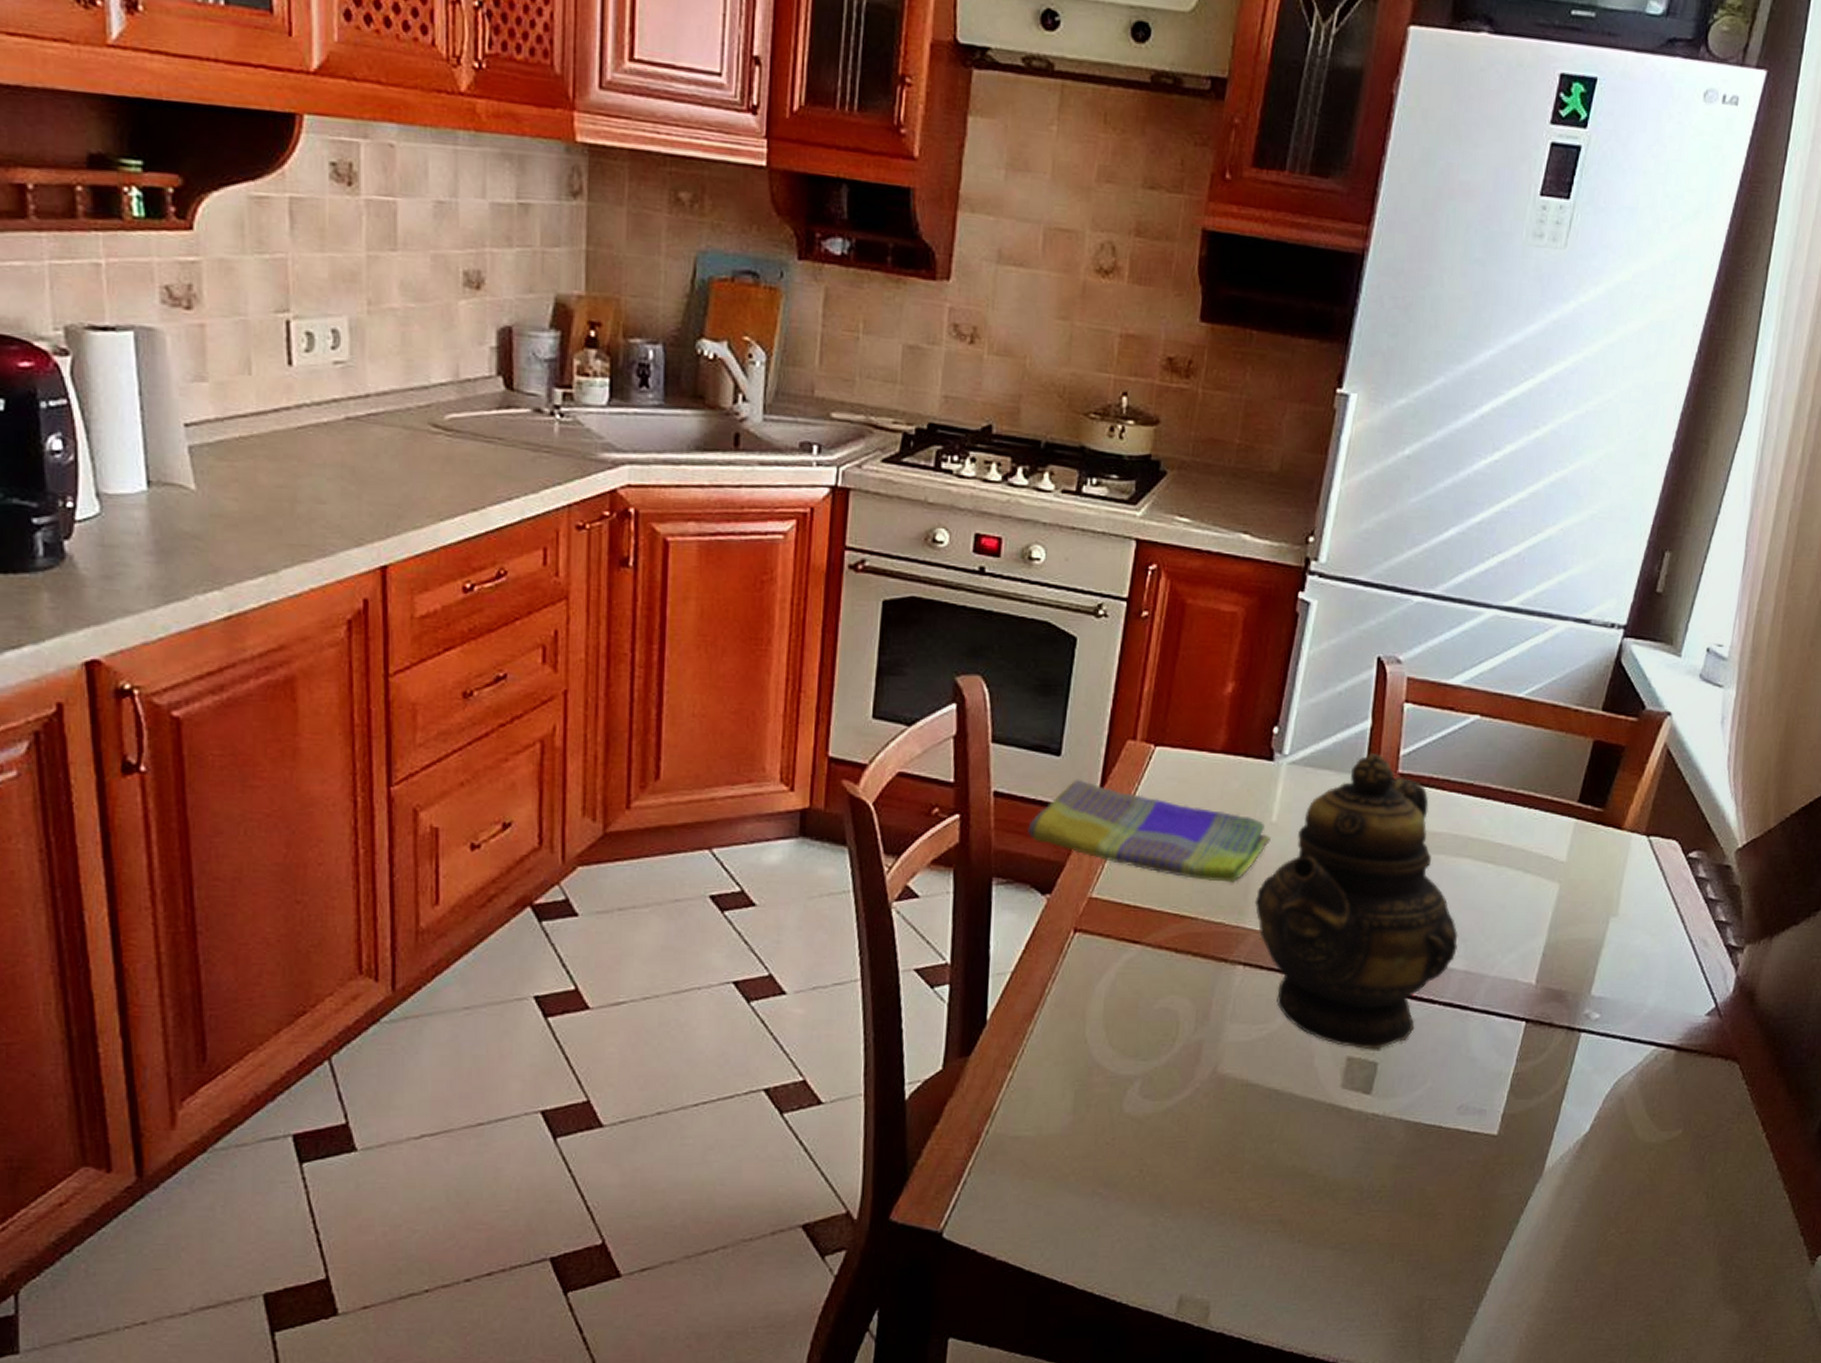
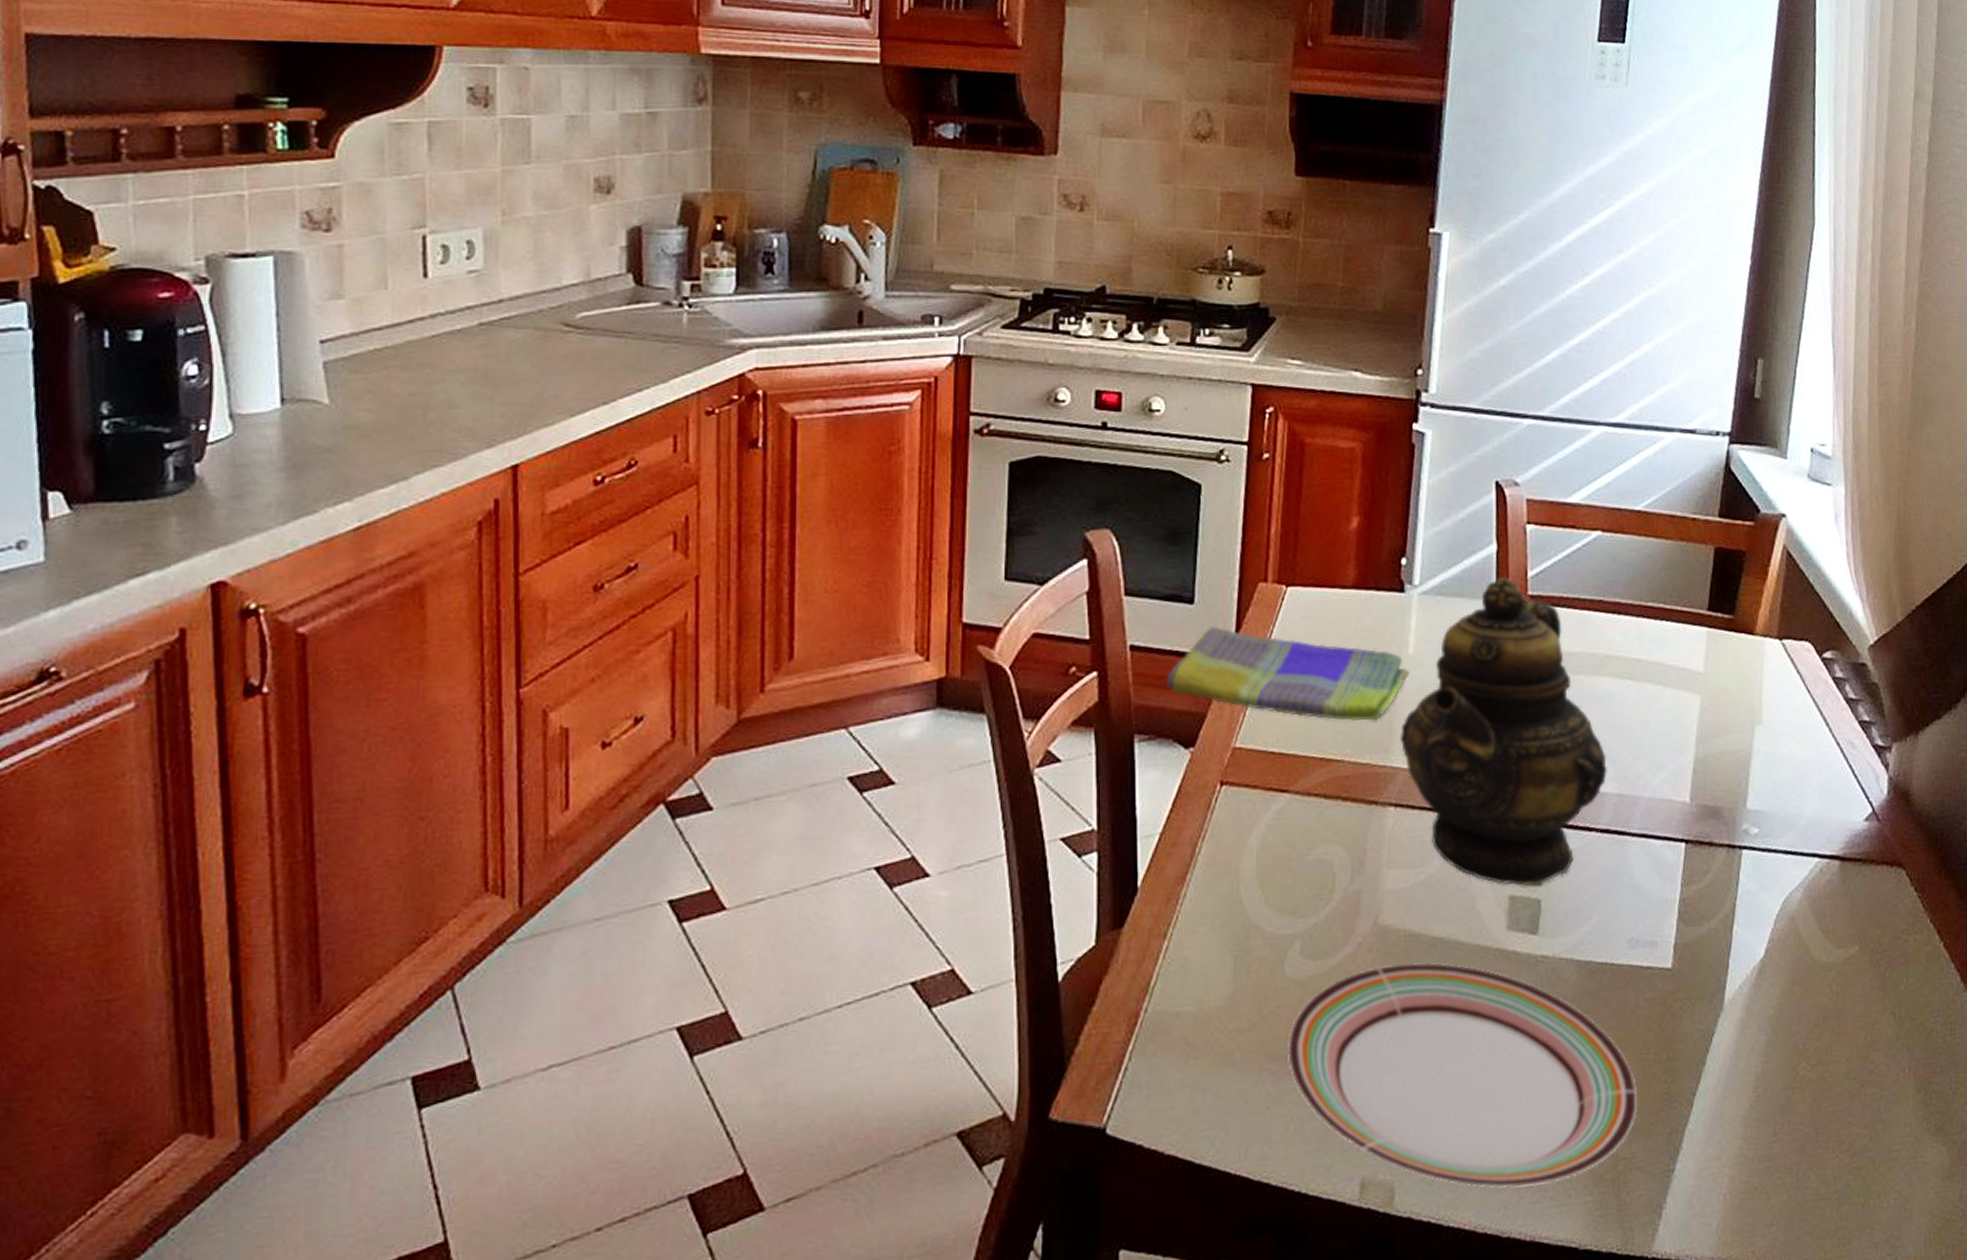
plate: none [1118,1109,1450,1316] -> present [1286,962,1637,1189]

